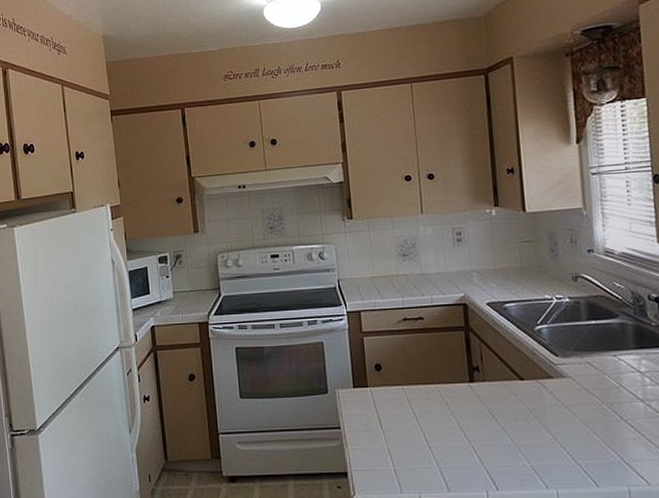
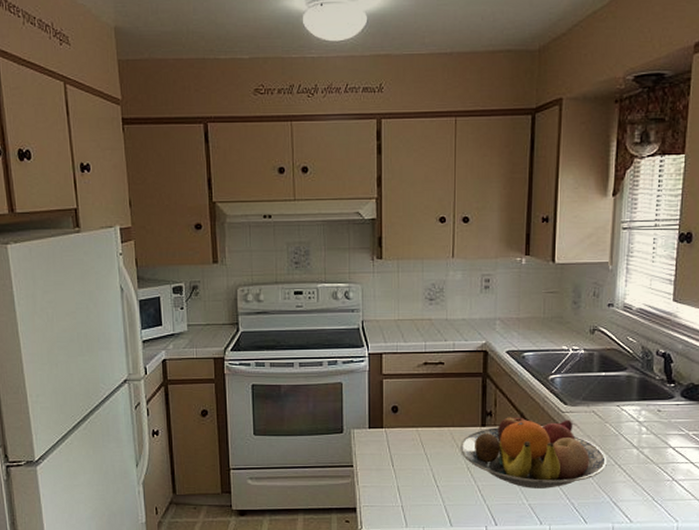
fruit bowl: none [449,365,612,448] -> present [460,412,607,488]

